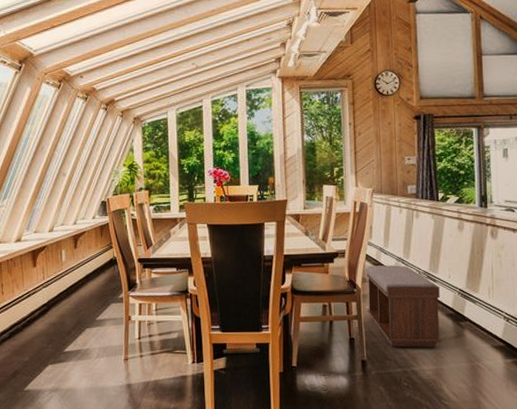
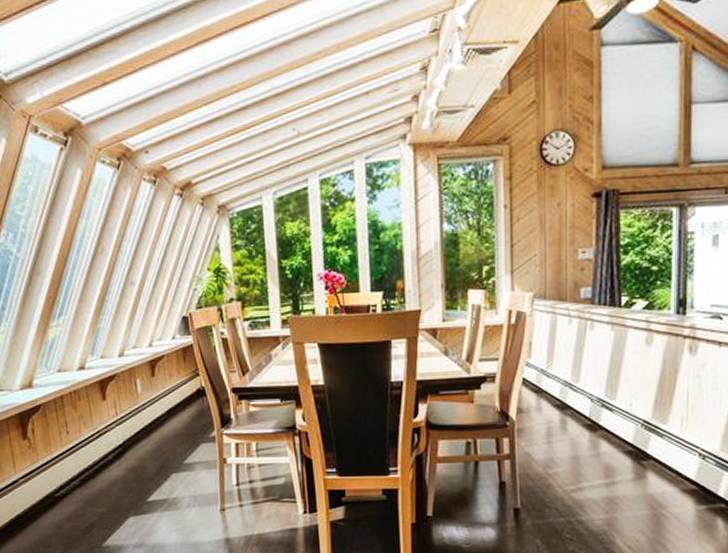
bench: present [366,265,441,348] -> none [522,391,617,493]

